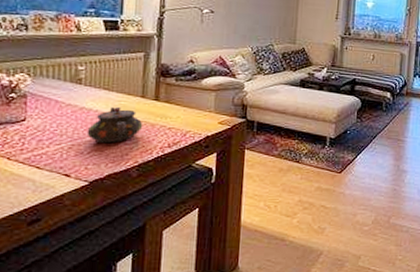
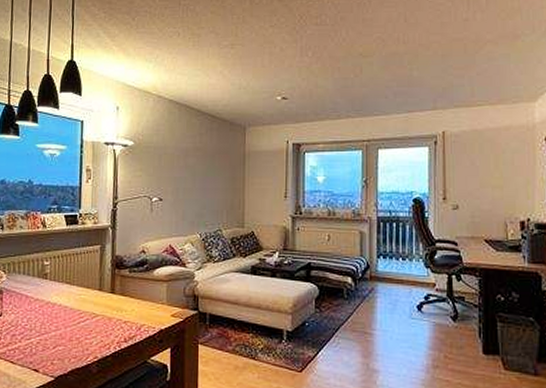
teapot: present [86,106,143,144] -> none [52,300,101,338]

